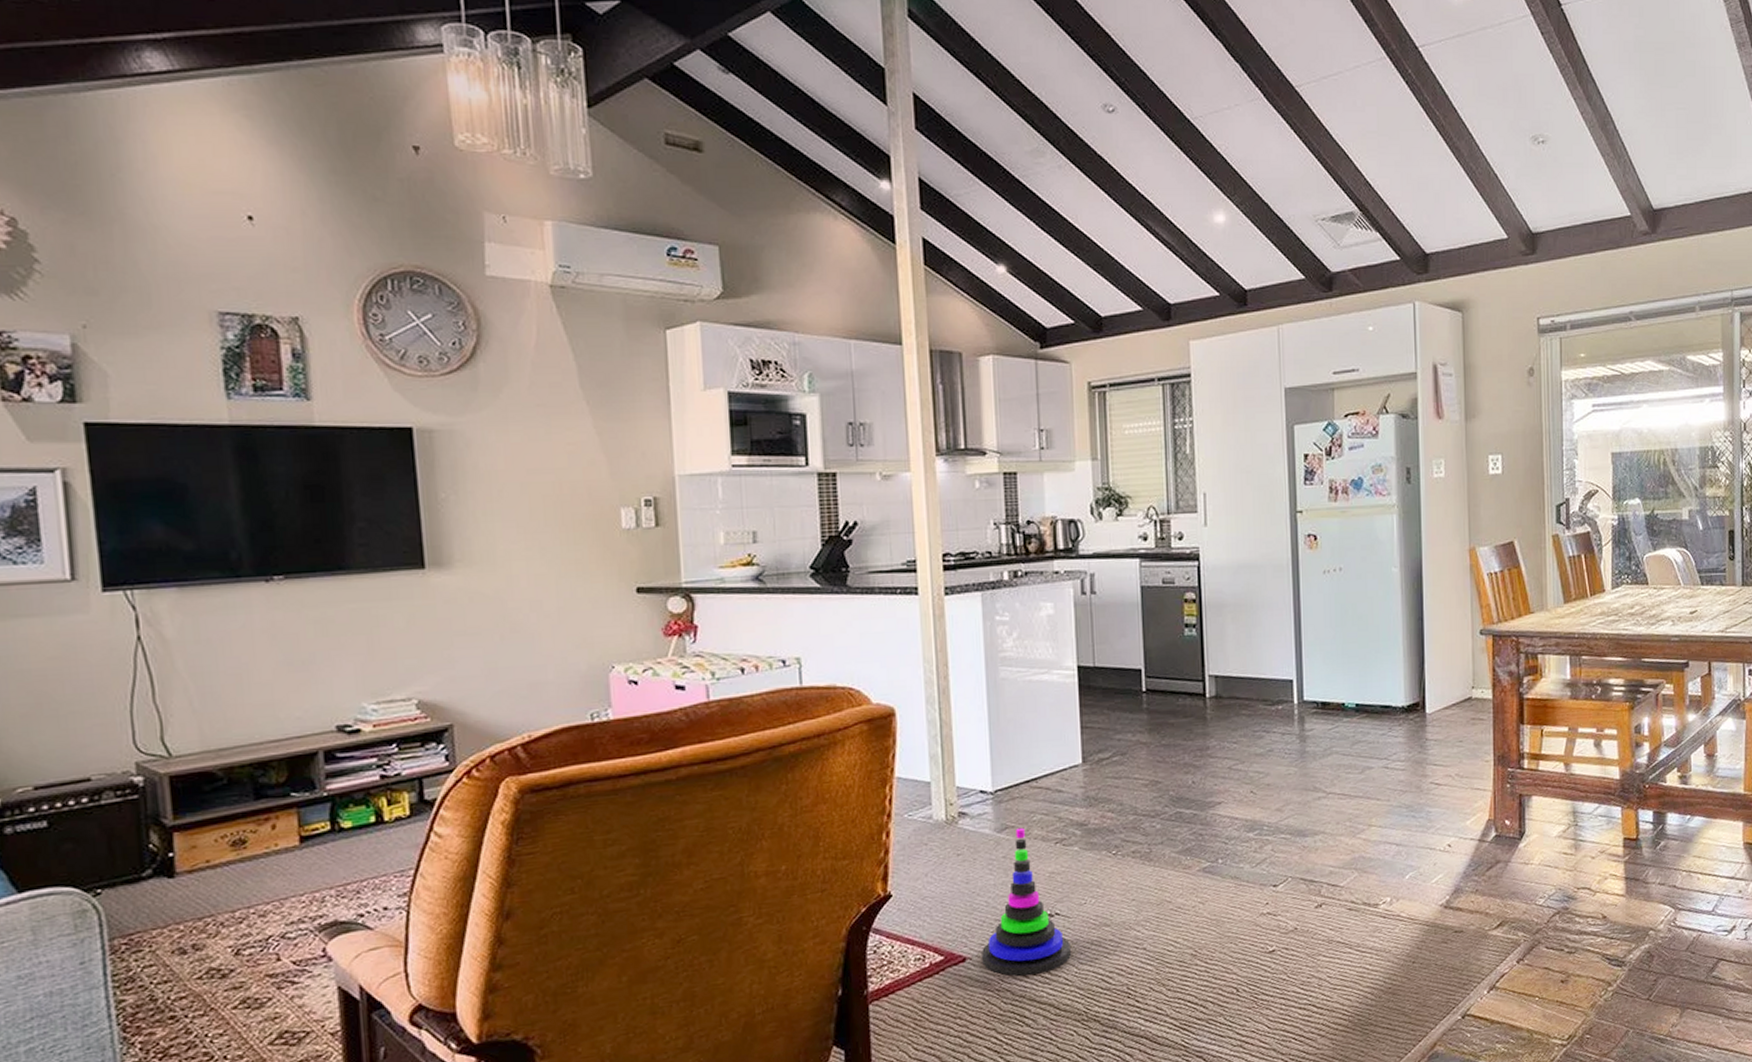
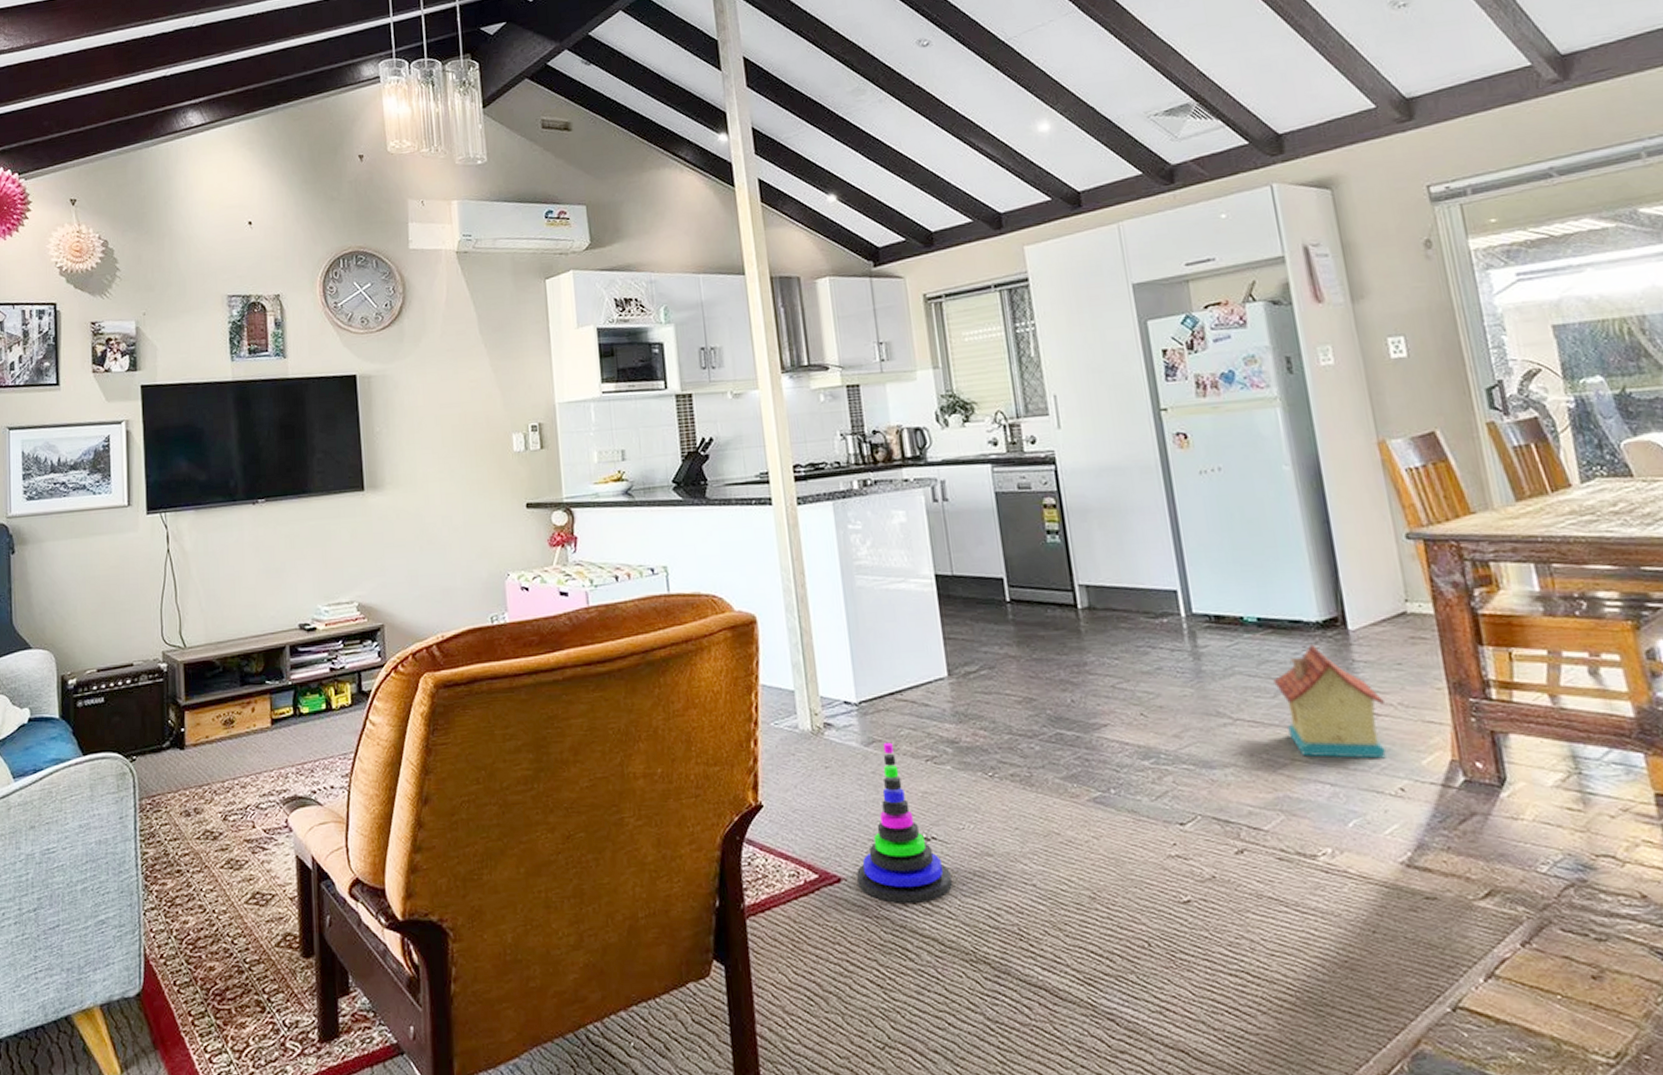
toy house: none [1362,726,1446,822] -> present [1273,644,1386,759]

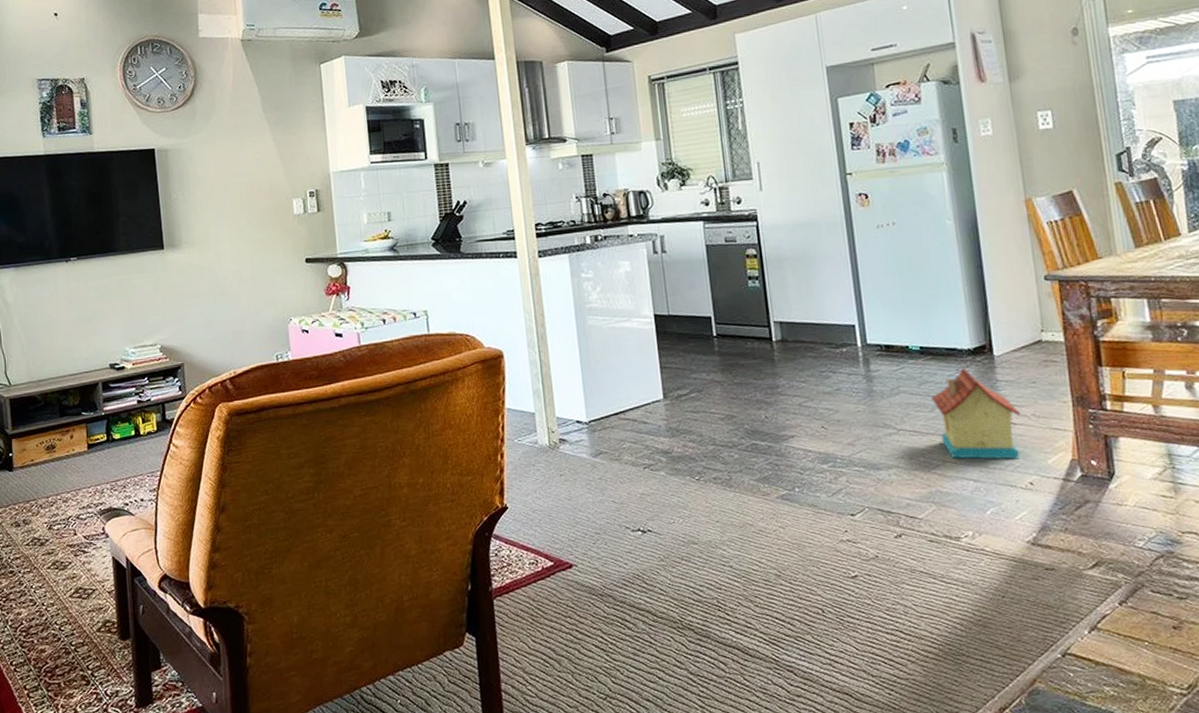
stacking toy: present [856,742,952,903] -> none [585,453,664,584]

